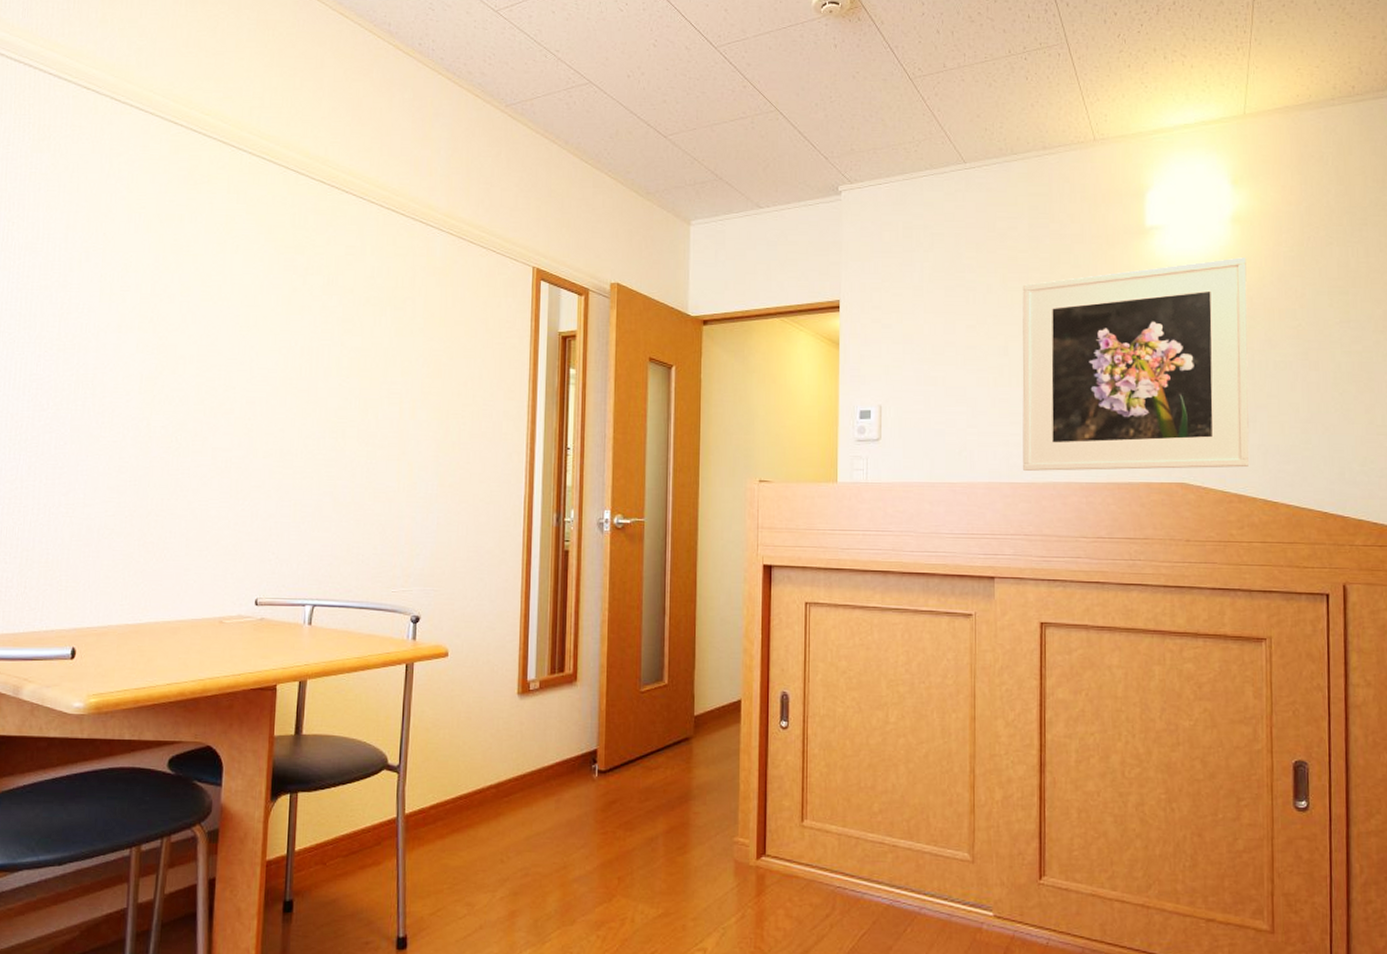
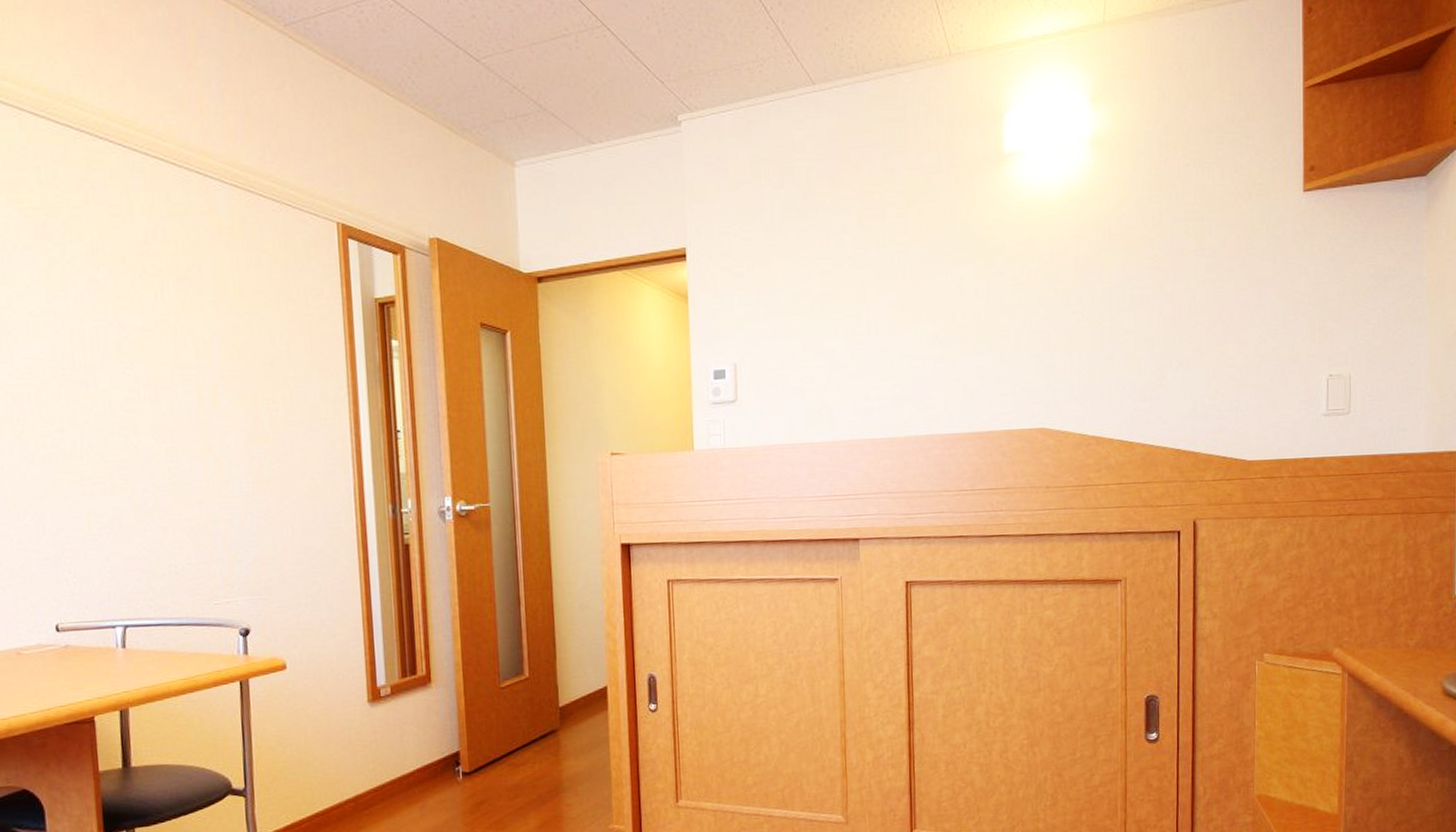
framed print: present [1022,257,1250,471] -> none [879,183,1107,425]

